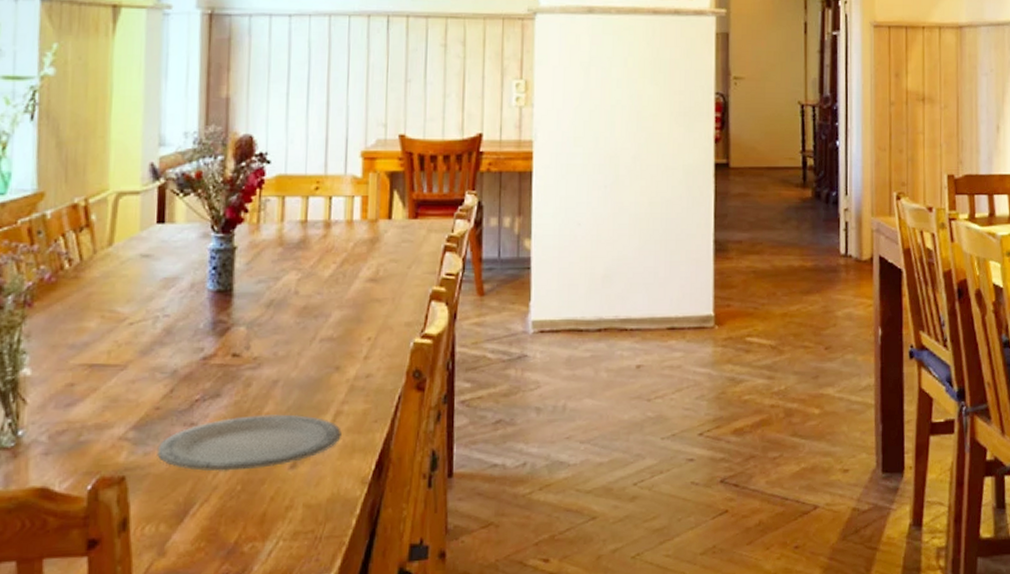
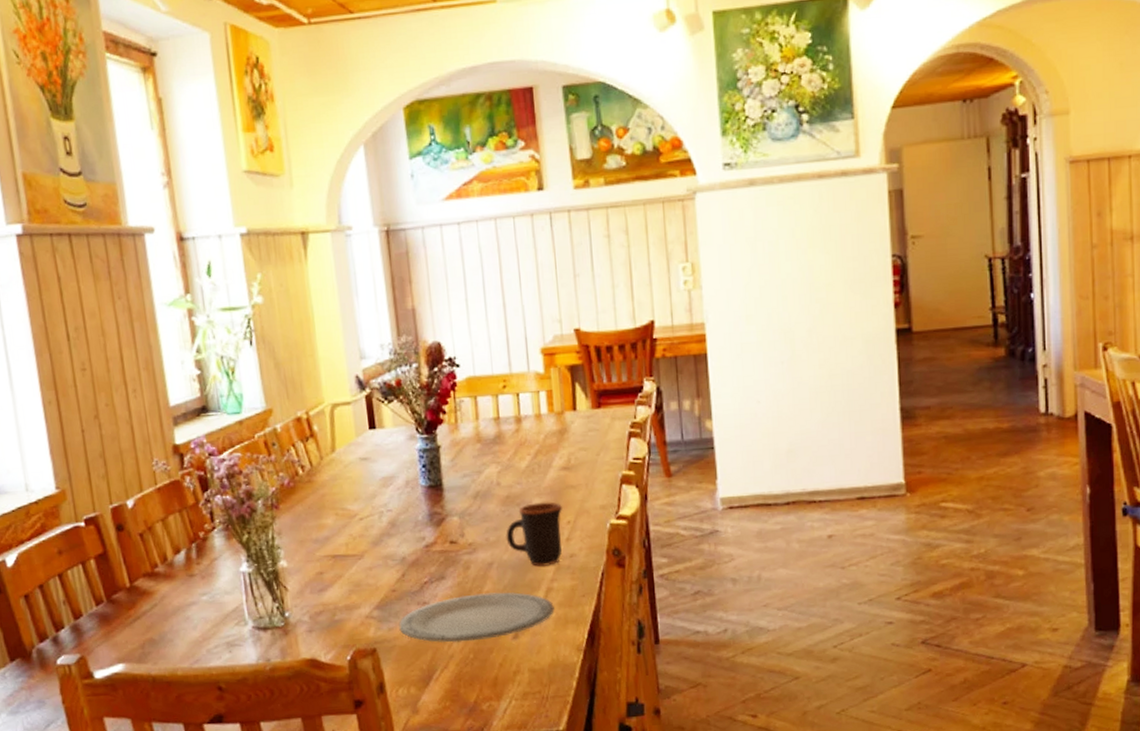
mug: none [297,315,364,386] -> present [506,502,563,566]

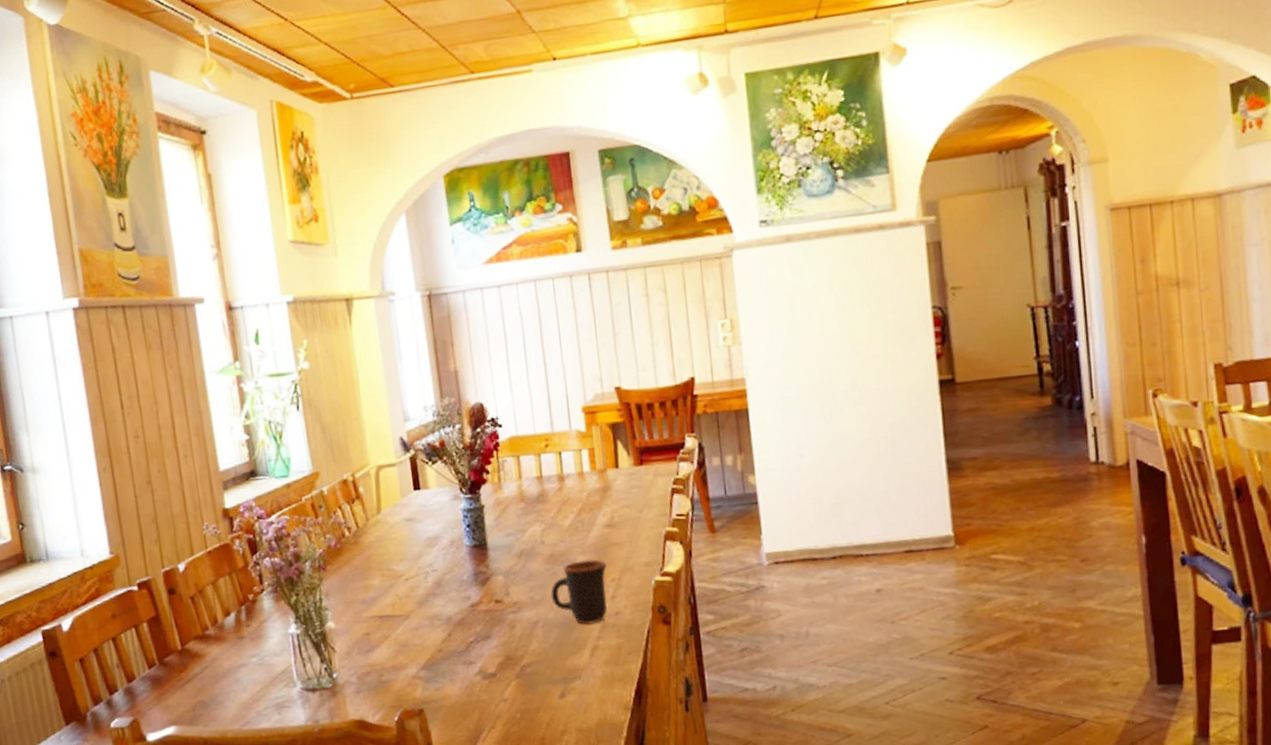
plate: present [398,592,554,643] -> none [445,651,601,702]

